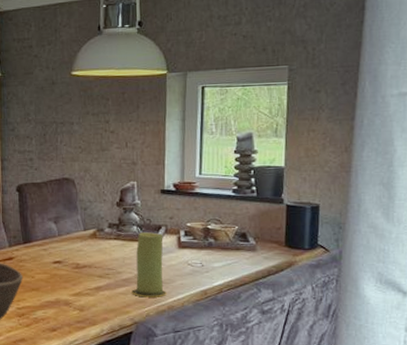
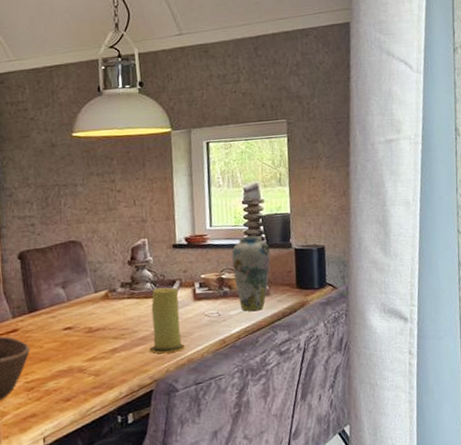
vase: none [220,187,260,265] -> present [232,235,271,311]

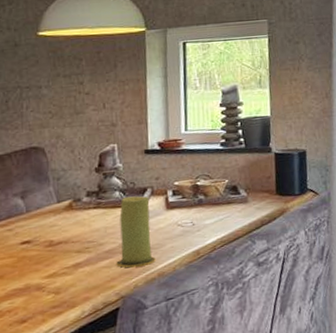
vase: present [232,235,271,311] -> none [208,139,249,220]

